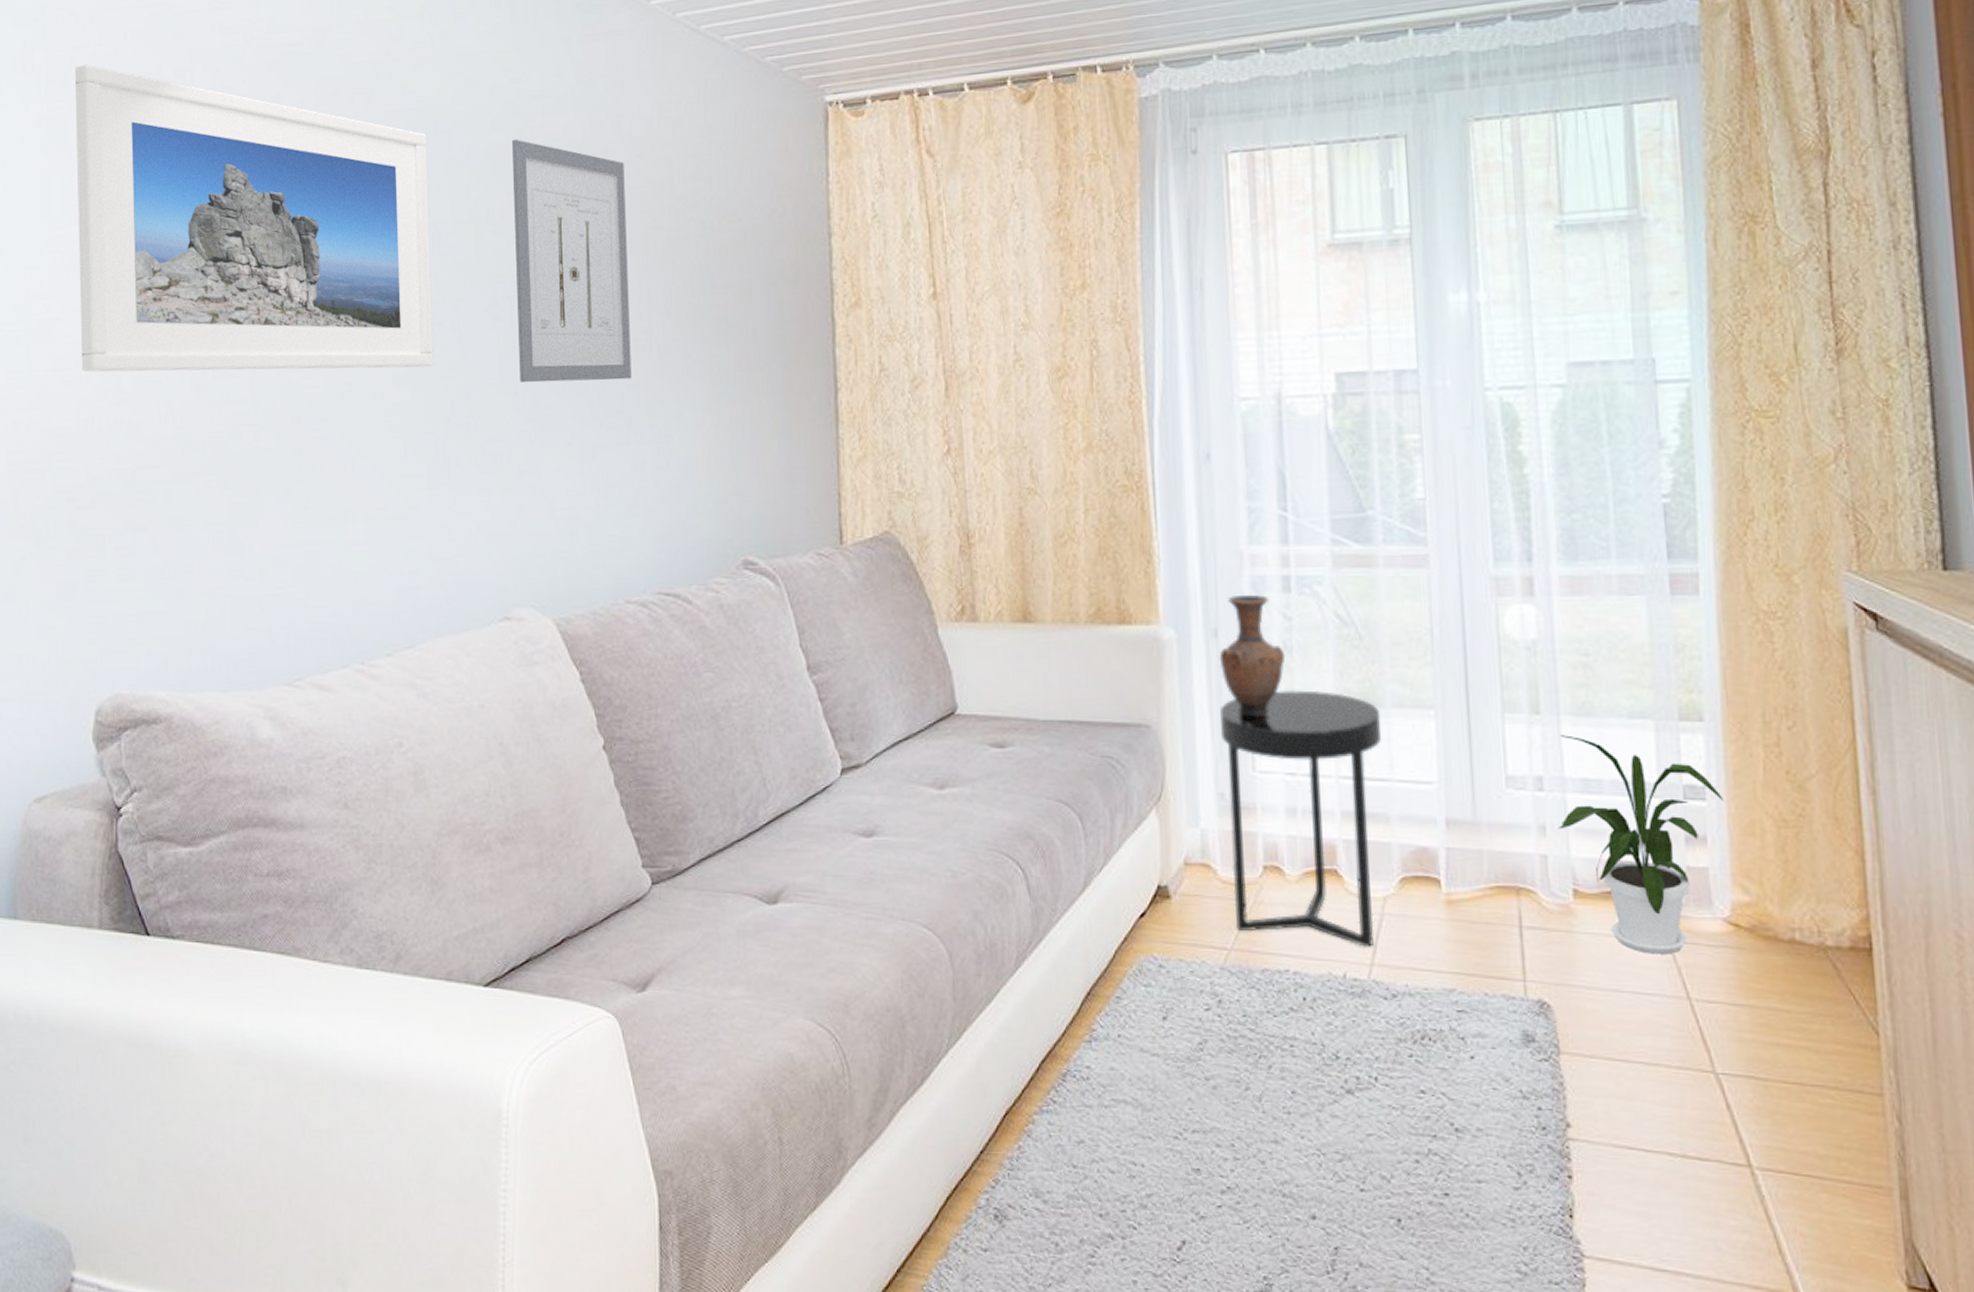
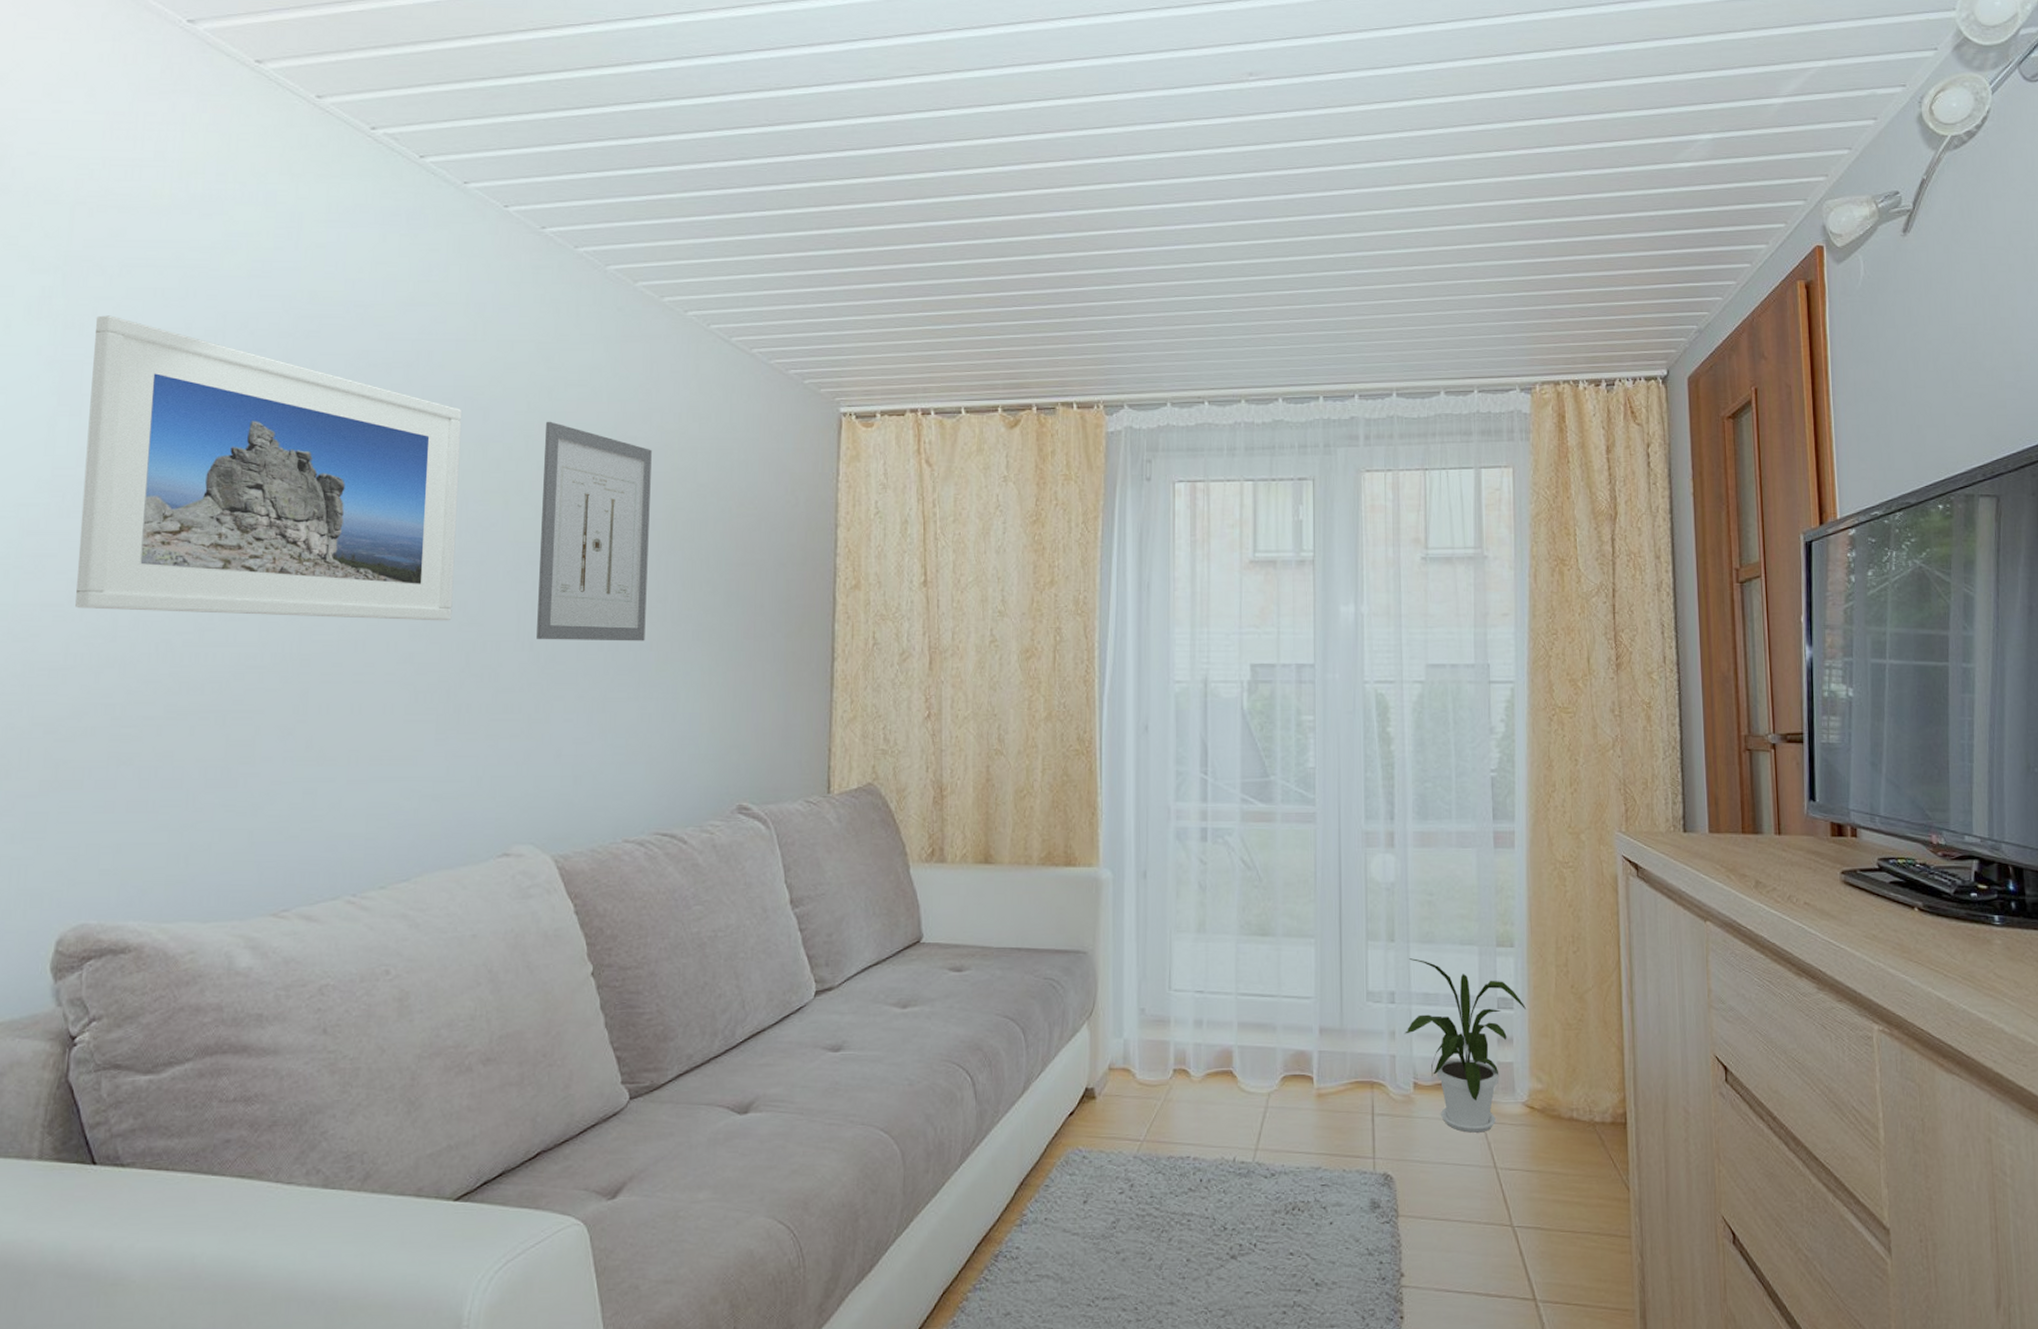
vase: present [1219,595,1286,717] -> none [1146,843,1200,945]
side table: present [1220,690,1382,947] -> none [1145,922,1273,1135]

